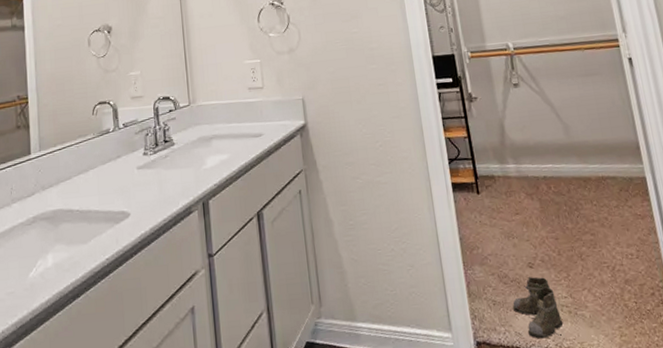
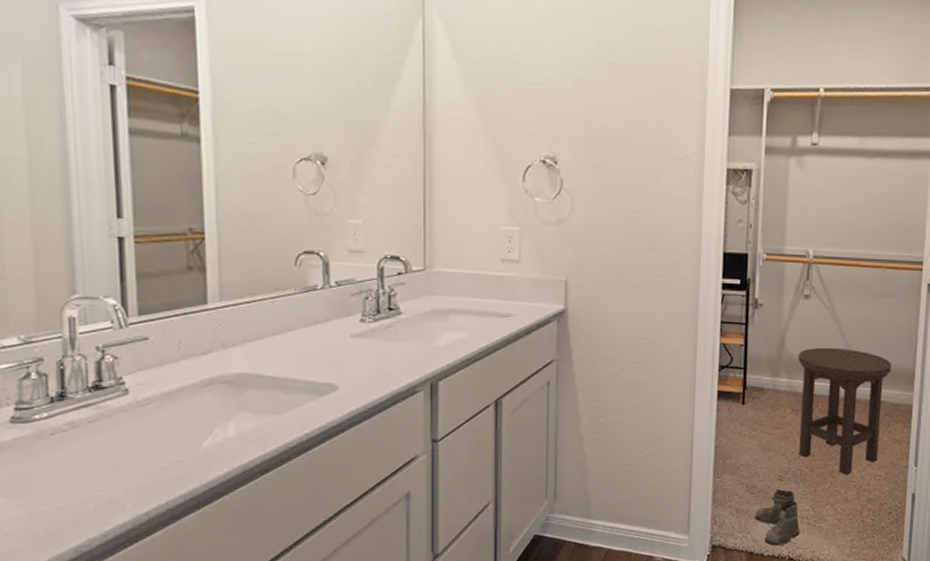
stool: none [520,129,625,257] -> present [798,347,892,476]

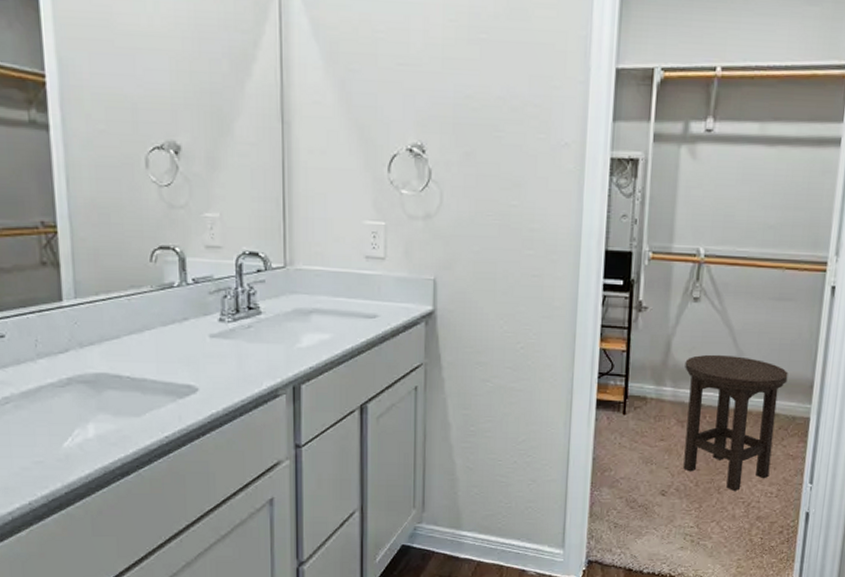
boots: present [755,489,800,546] -> none [634,504,683,563]

